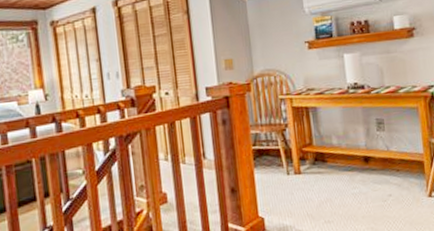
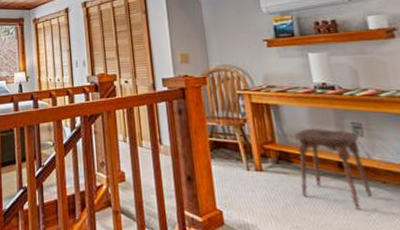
stool: none [330,127,389,198] -> present [295,129,373,210]

